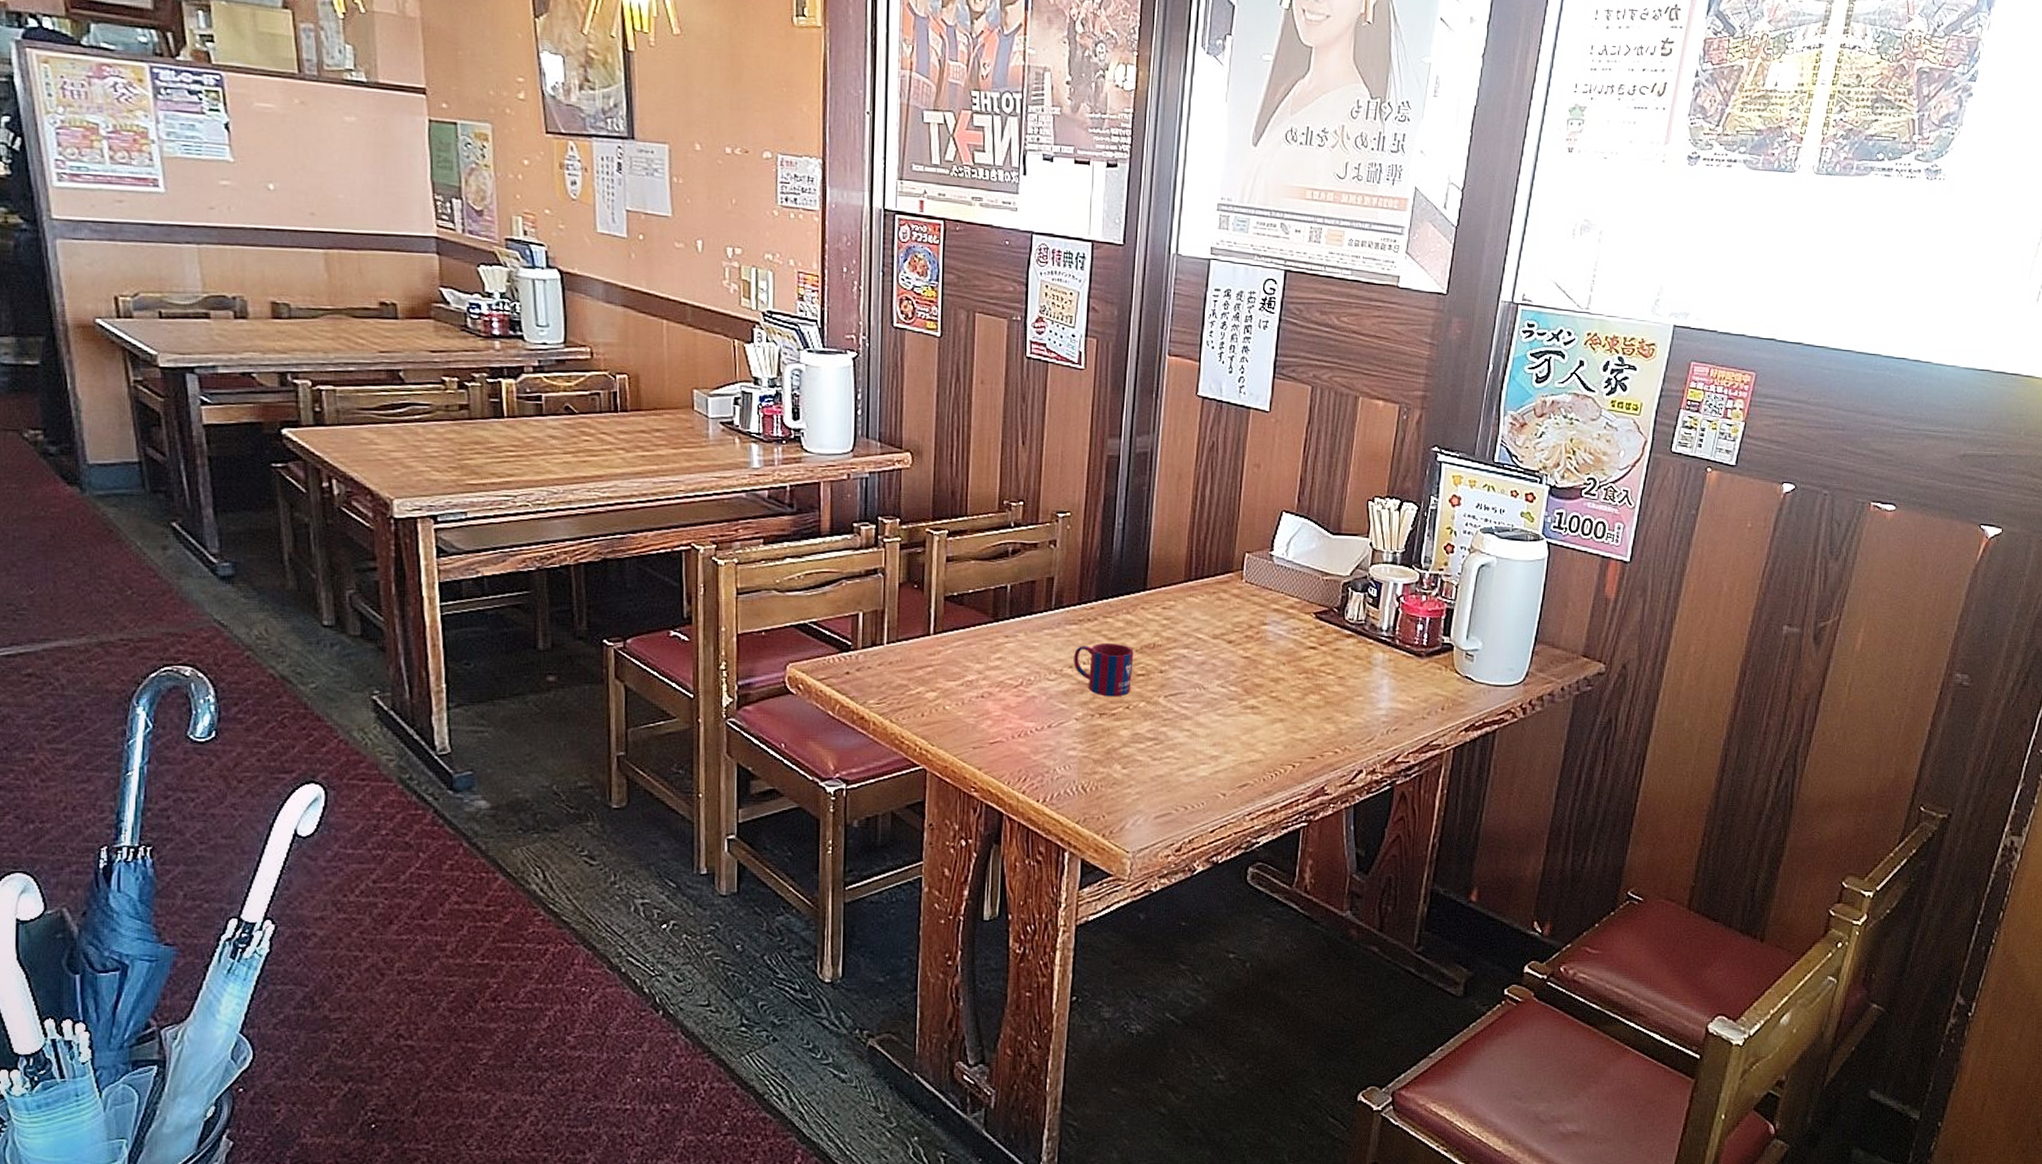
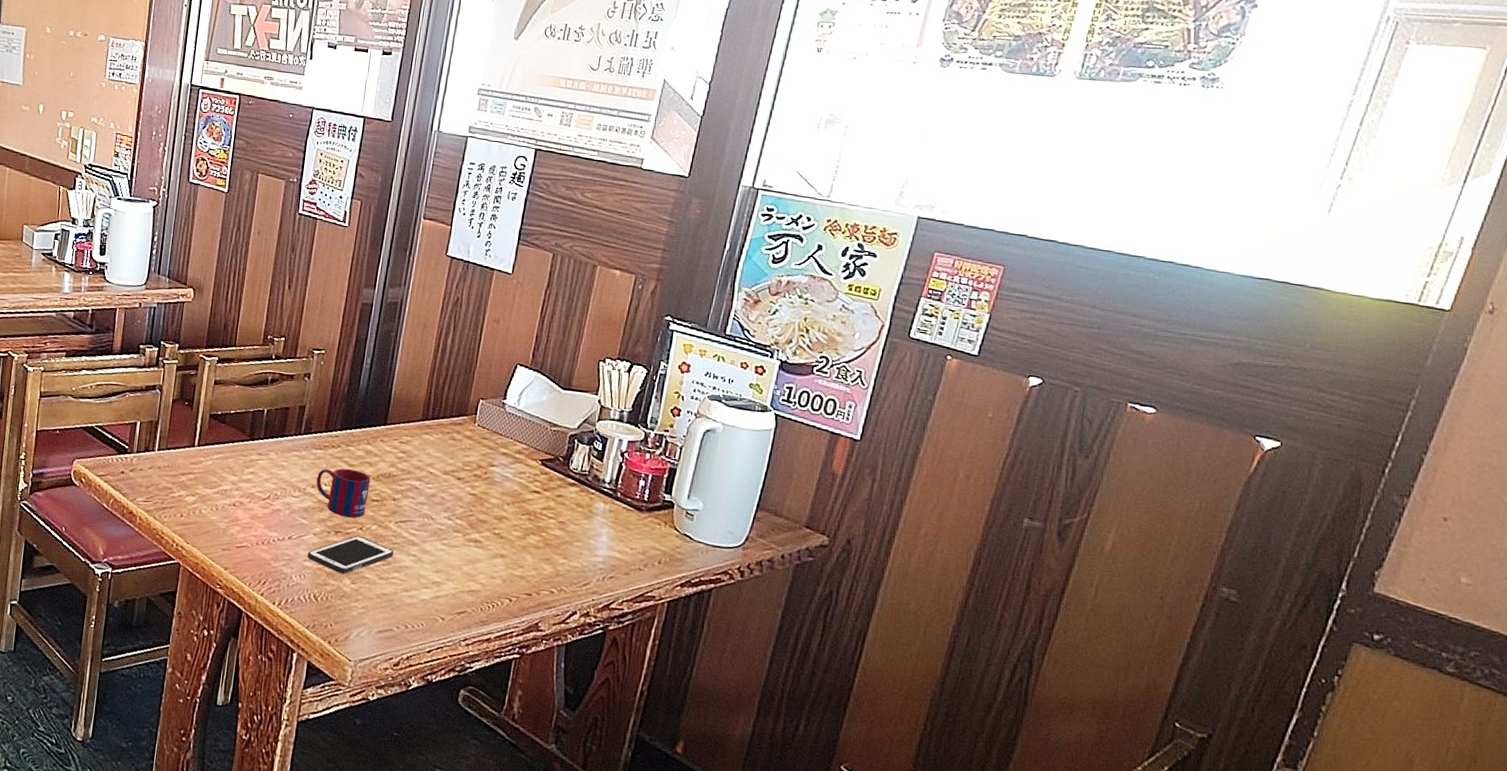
cell phone: none [1070,715,1166,759] -> present [307,535,394,574]

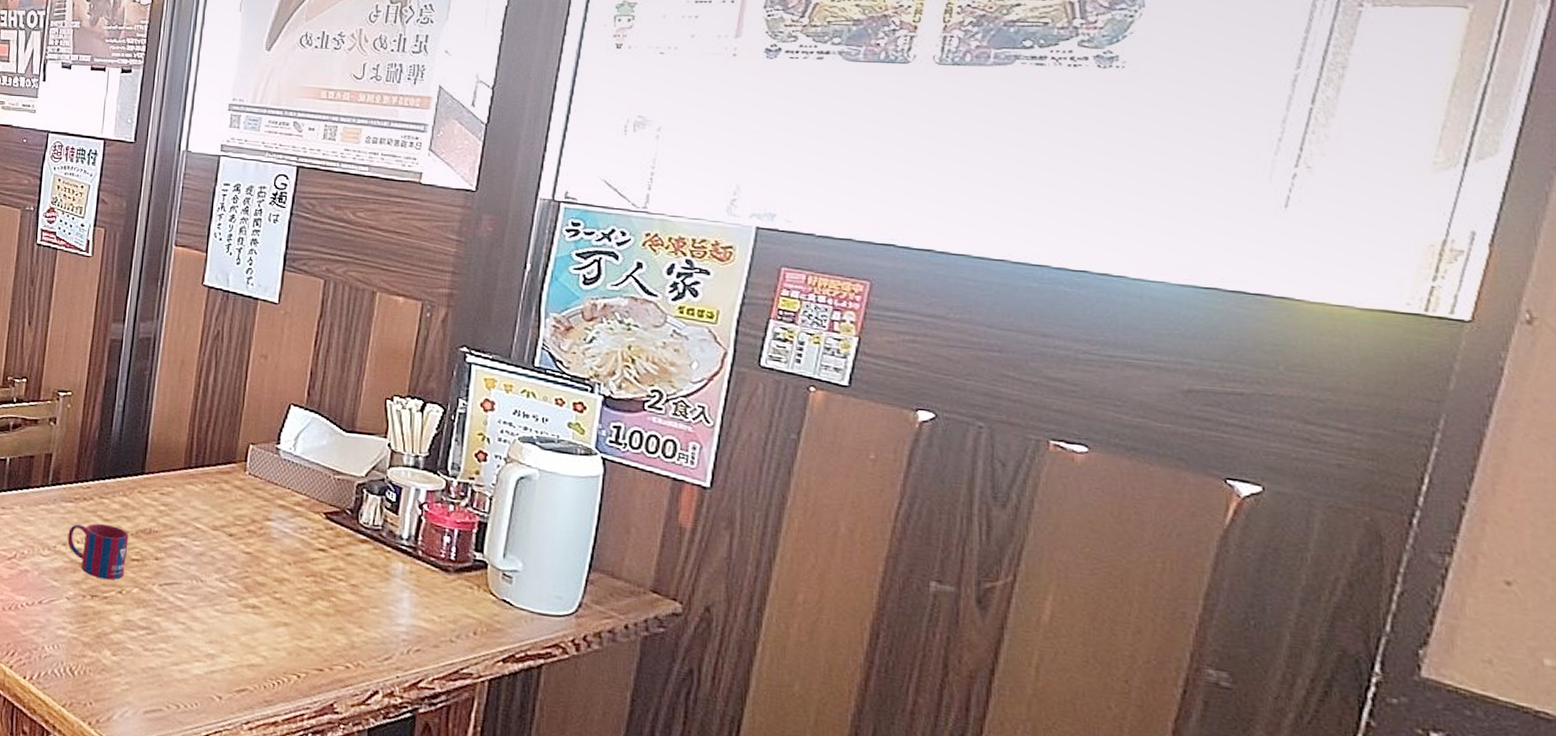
cell phone: present [307,535,394,574] -> none [60,599,160,644]

